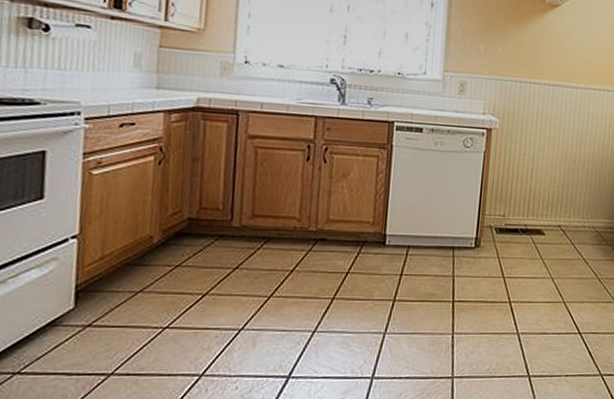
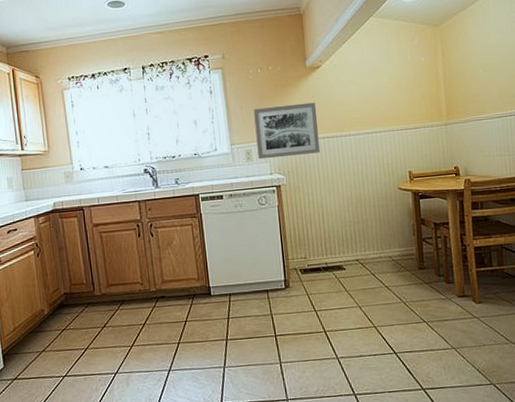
wall art: none [473,36,548,100] -> present [253,102,320,160]

